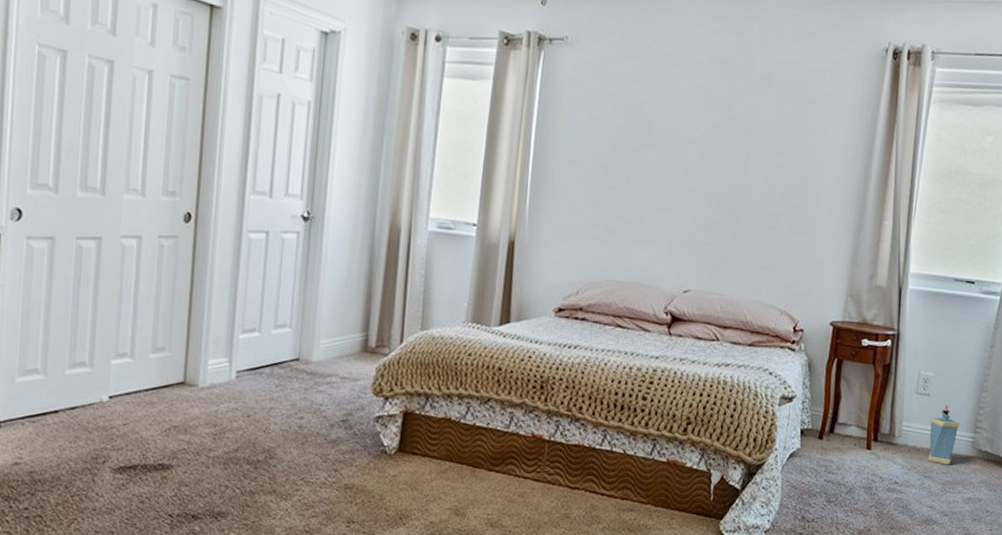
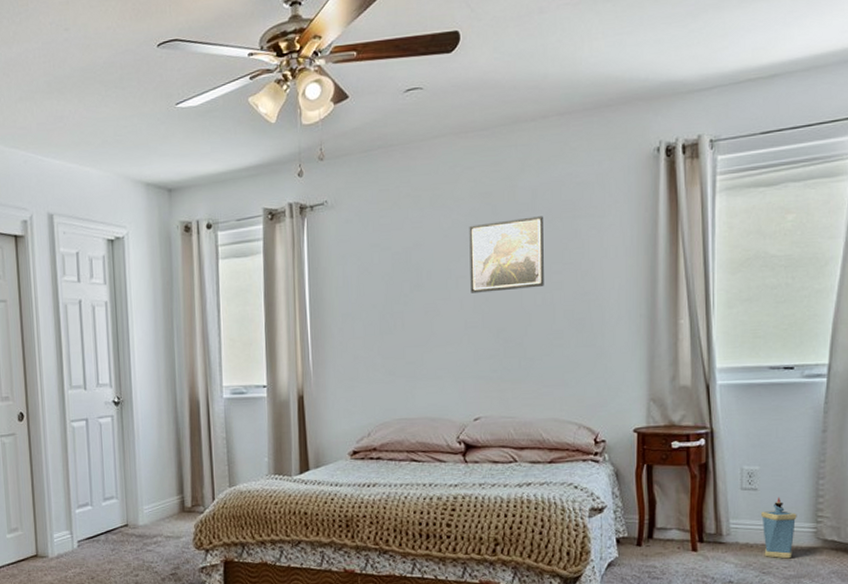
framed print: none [697,91,776,166] -> present [469,216,544,293]

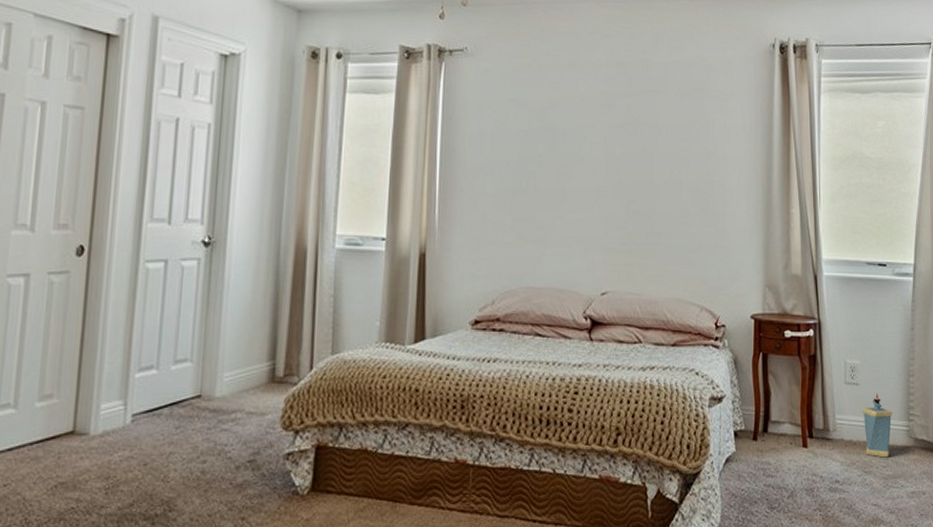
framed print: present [469,216,544,293] -> none [603,92,673,163]

